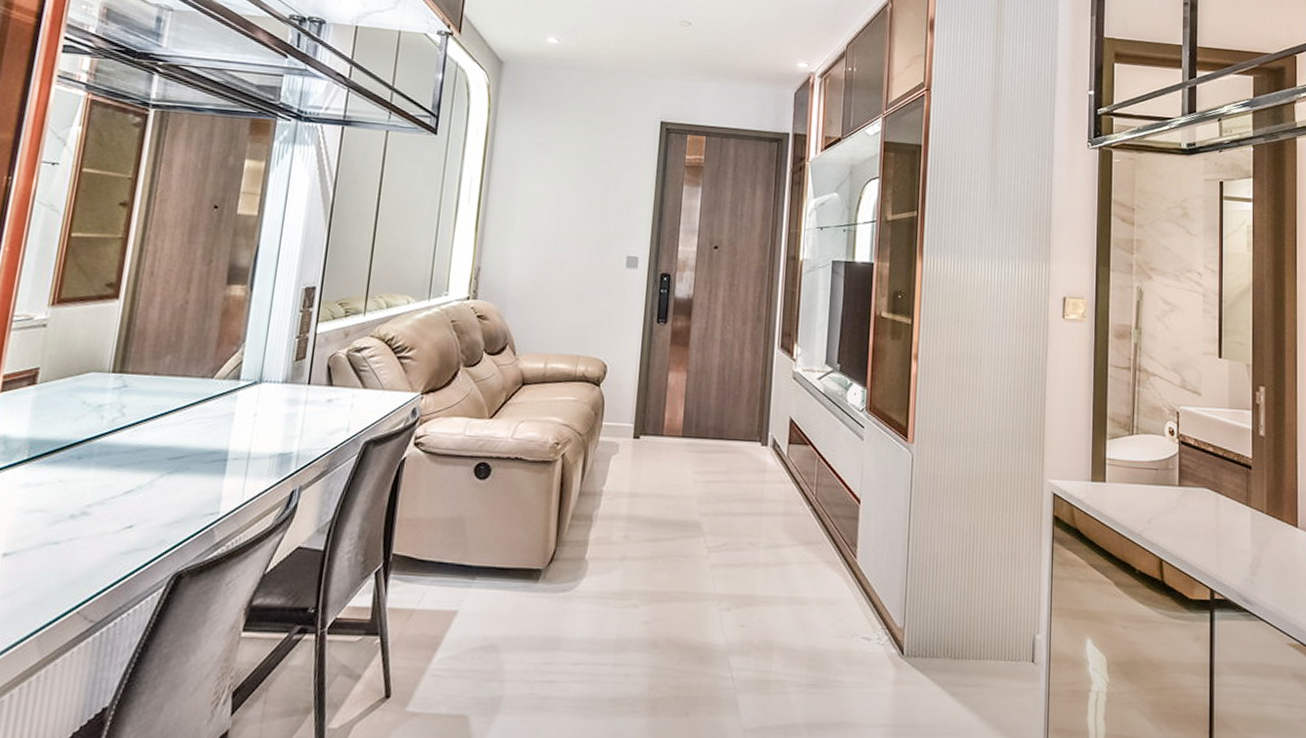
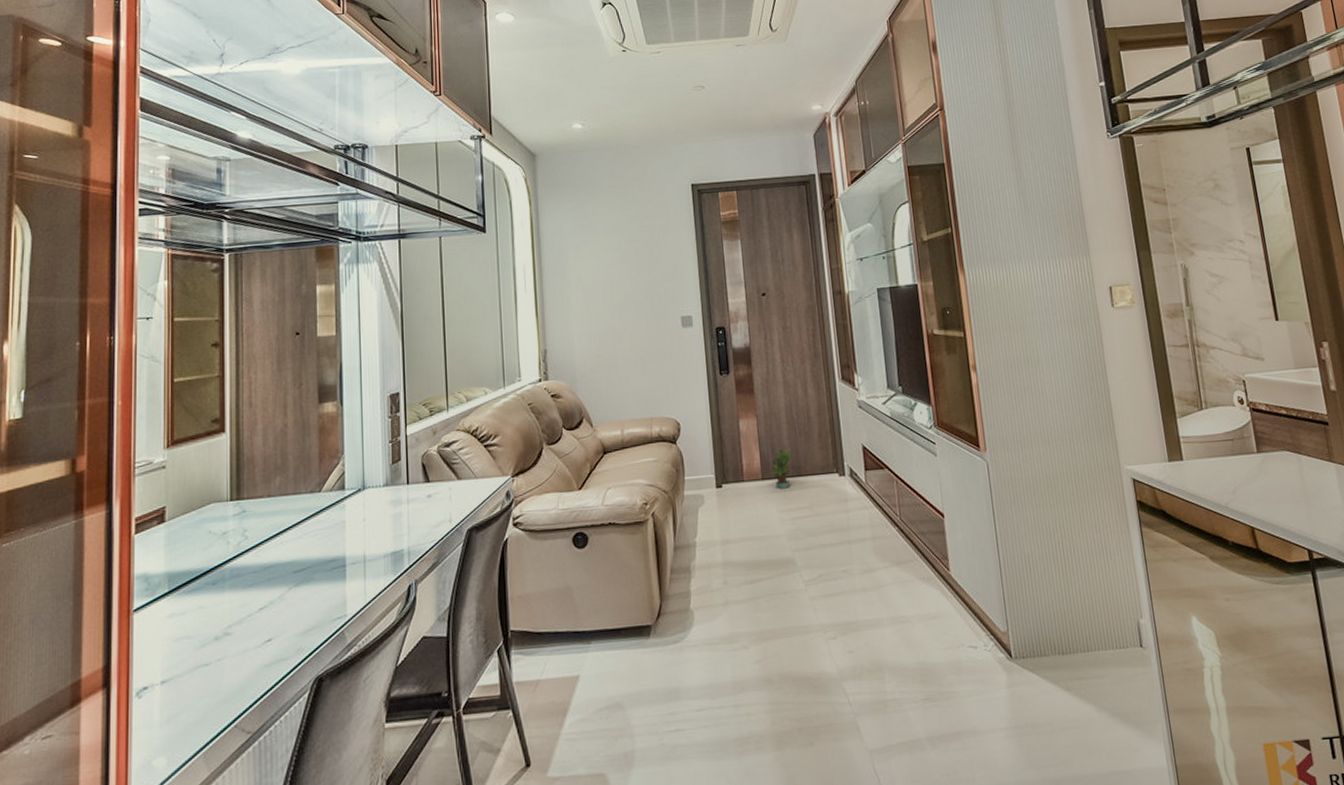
potted plant: none [690,406,718,450] -> present [769,447,792,489]

